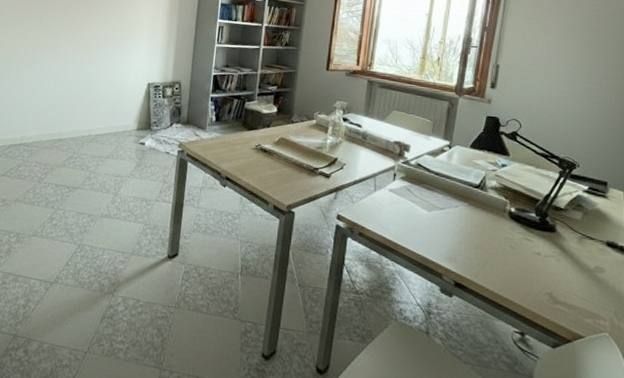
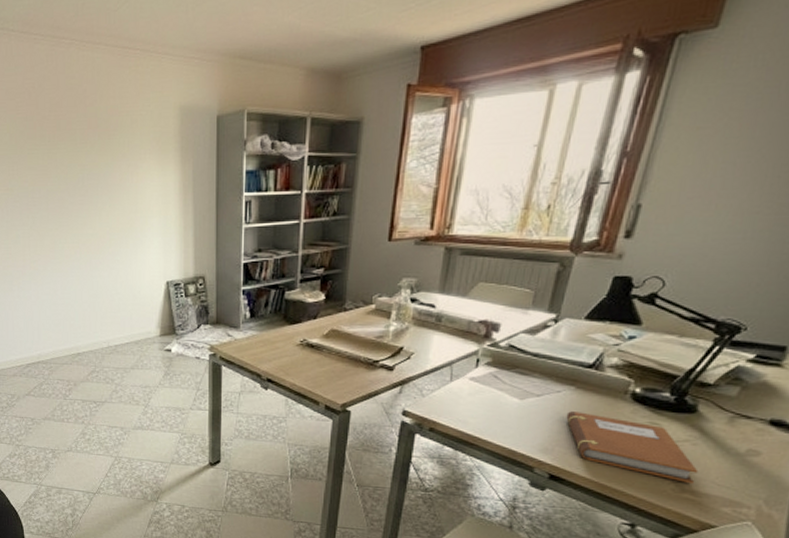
notebook: none [463,224,564,296] -> present [566,411,699,484]

